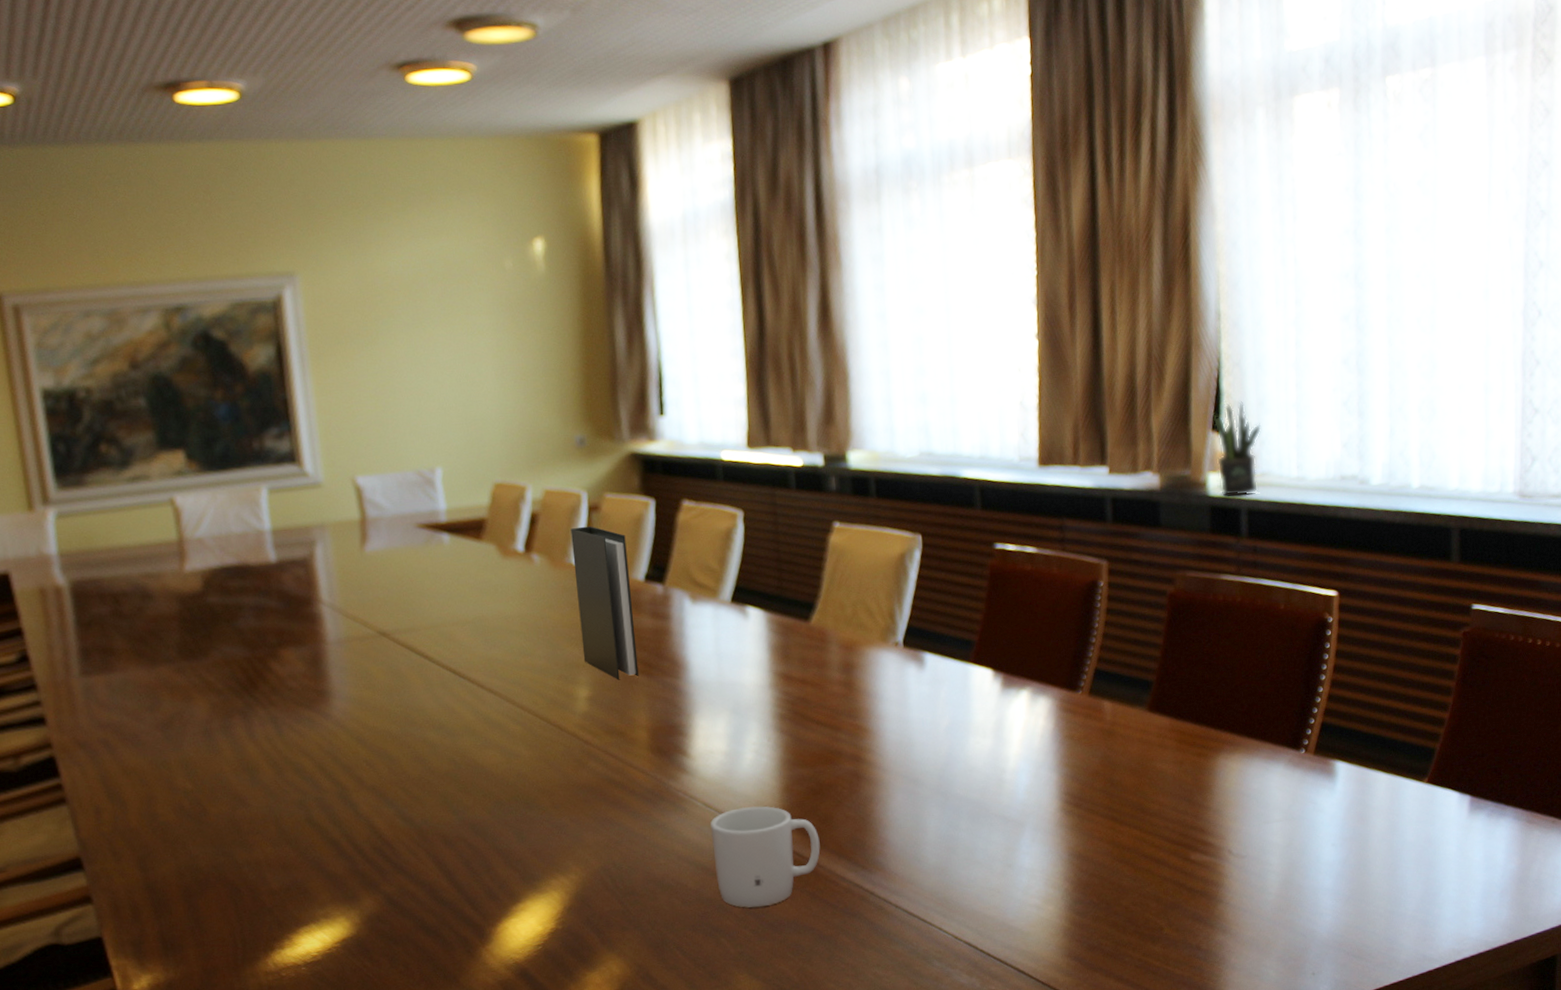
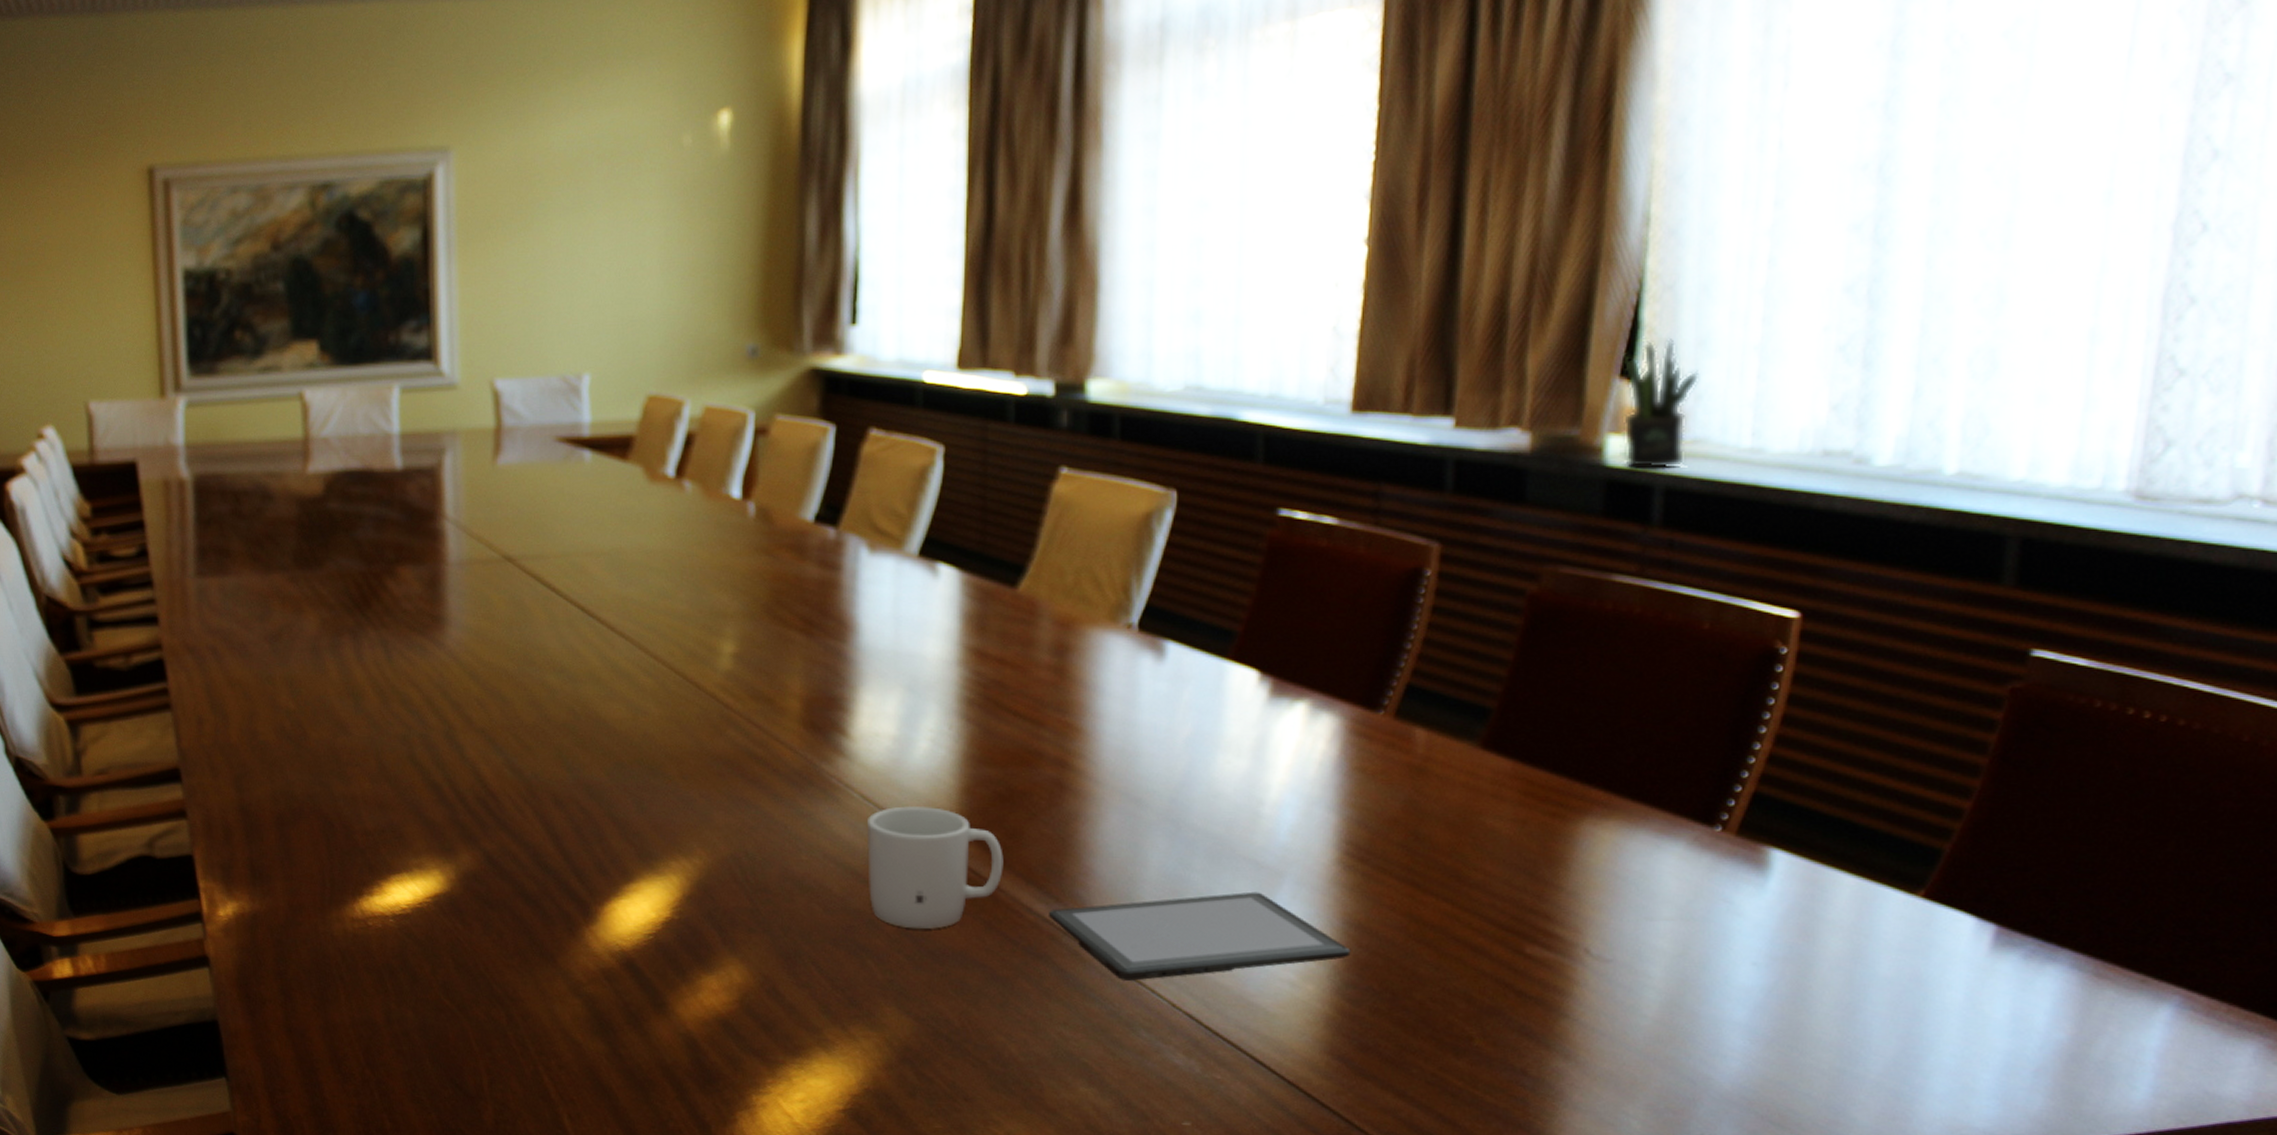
binder: present [570,526,639,680] -> none [731,452,797,637]
tablet: none [857,840,1076,924] -> present [1048,891,1351,981]

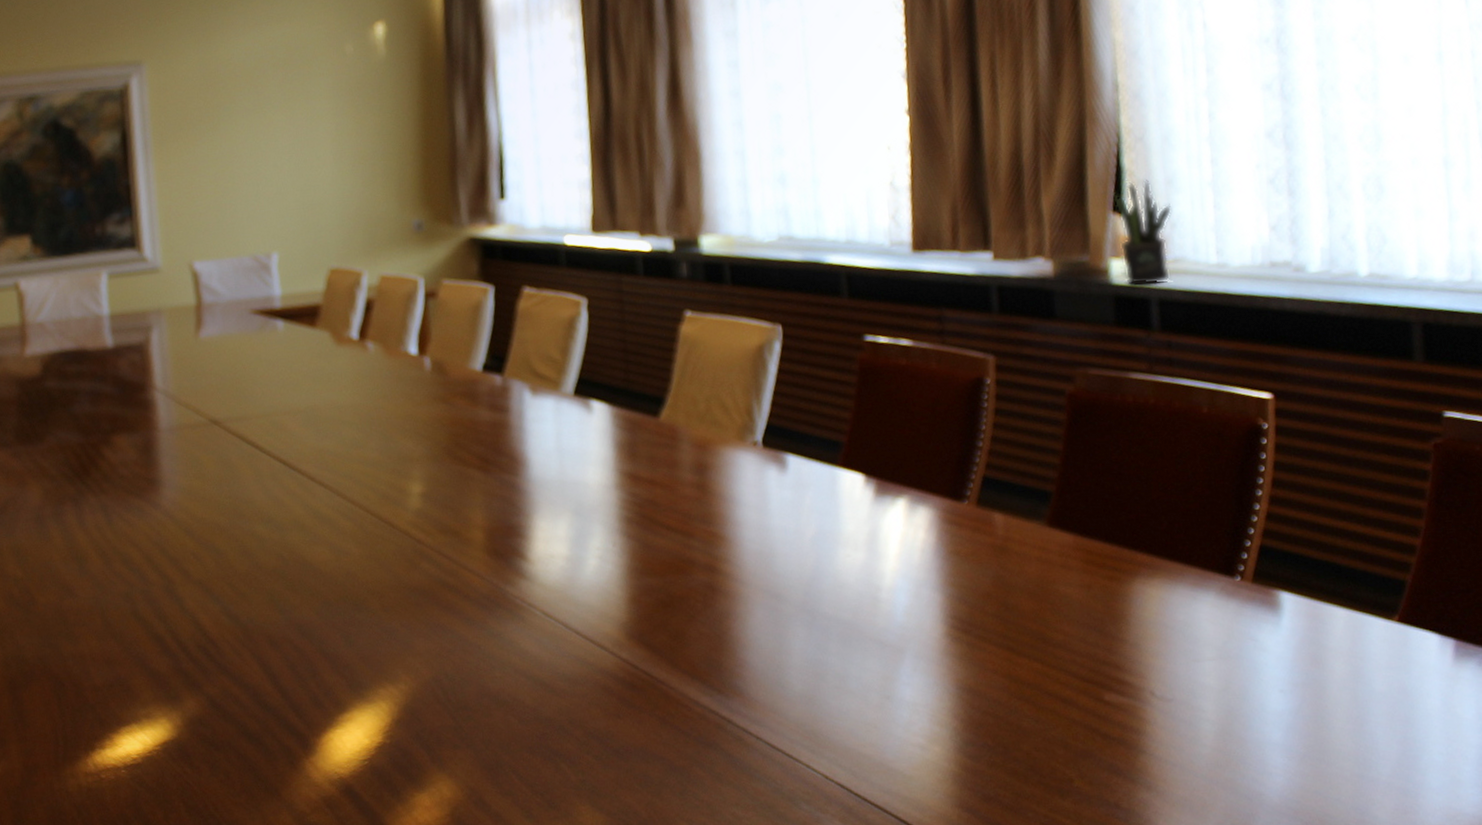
mug: present [866,805,1004,930] -> none [549,617,671,731]
tablet: present [1048,891,1351,981] -> none [712,668,967,759]

